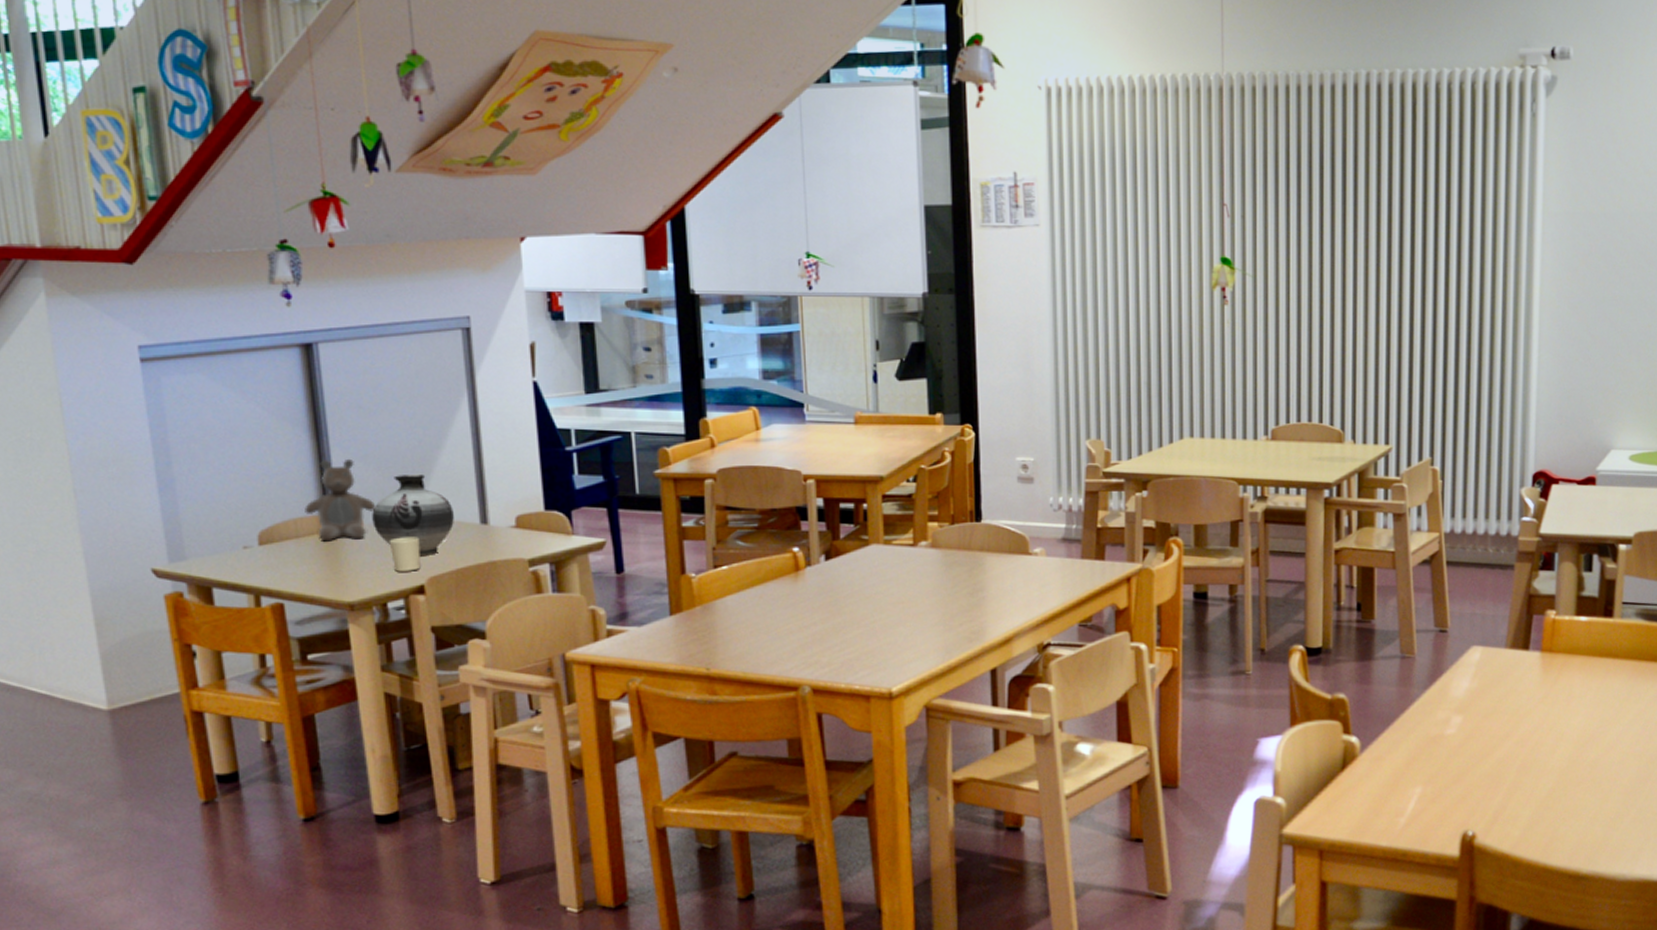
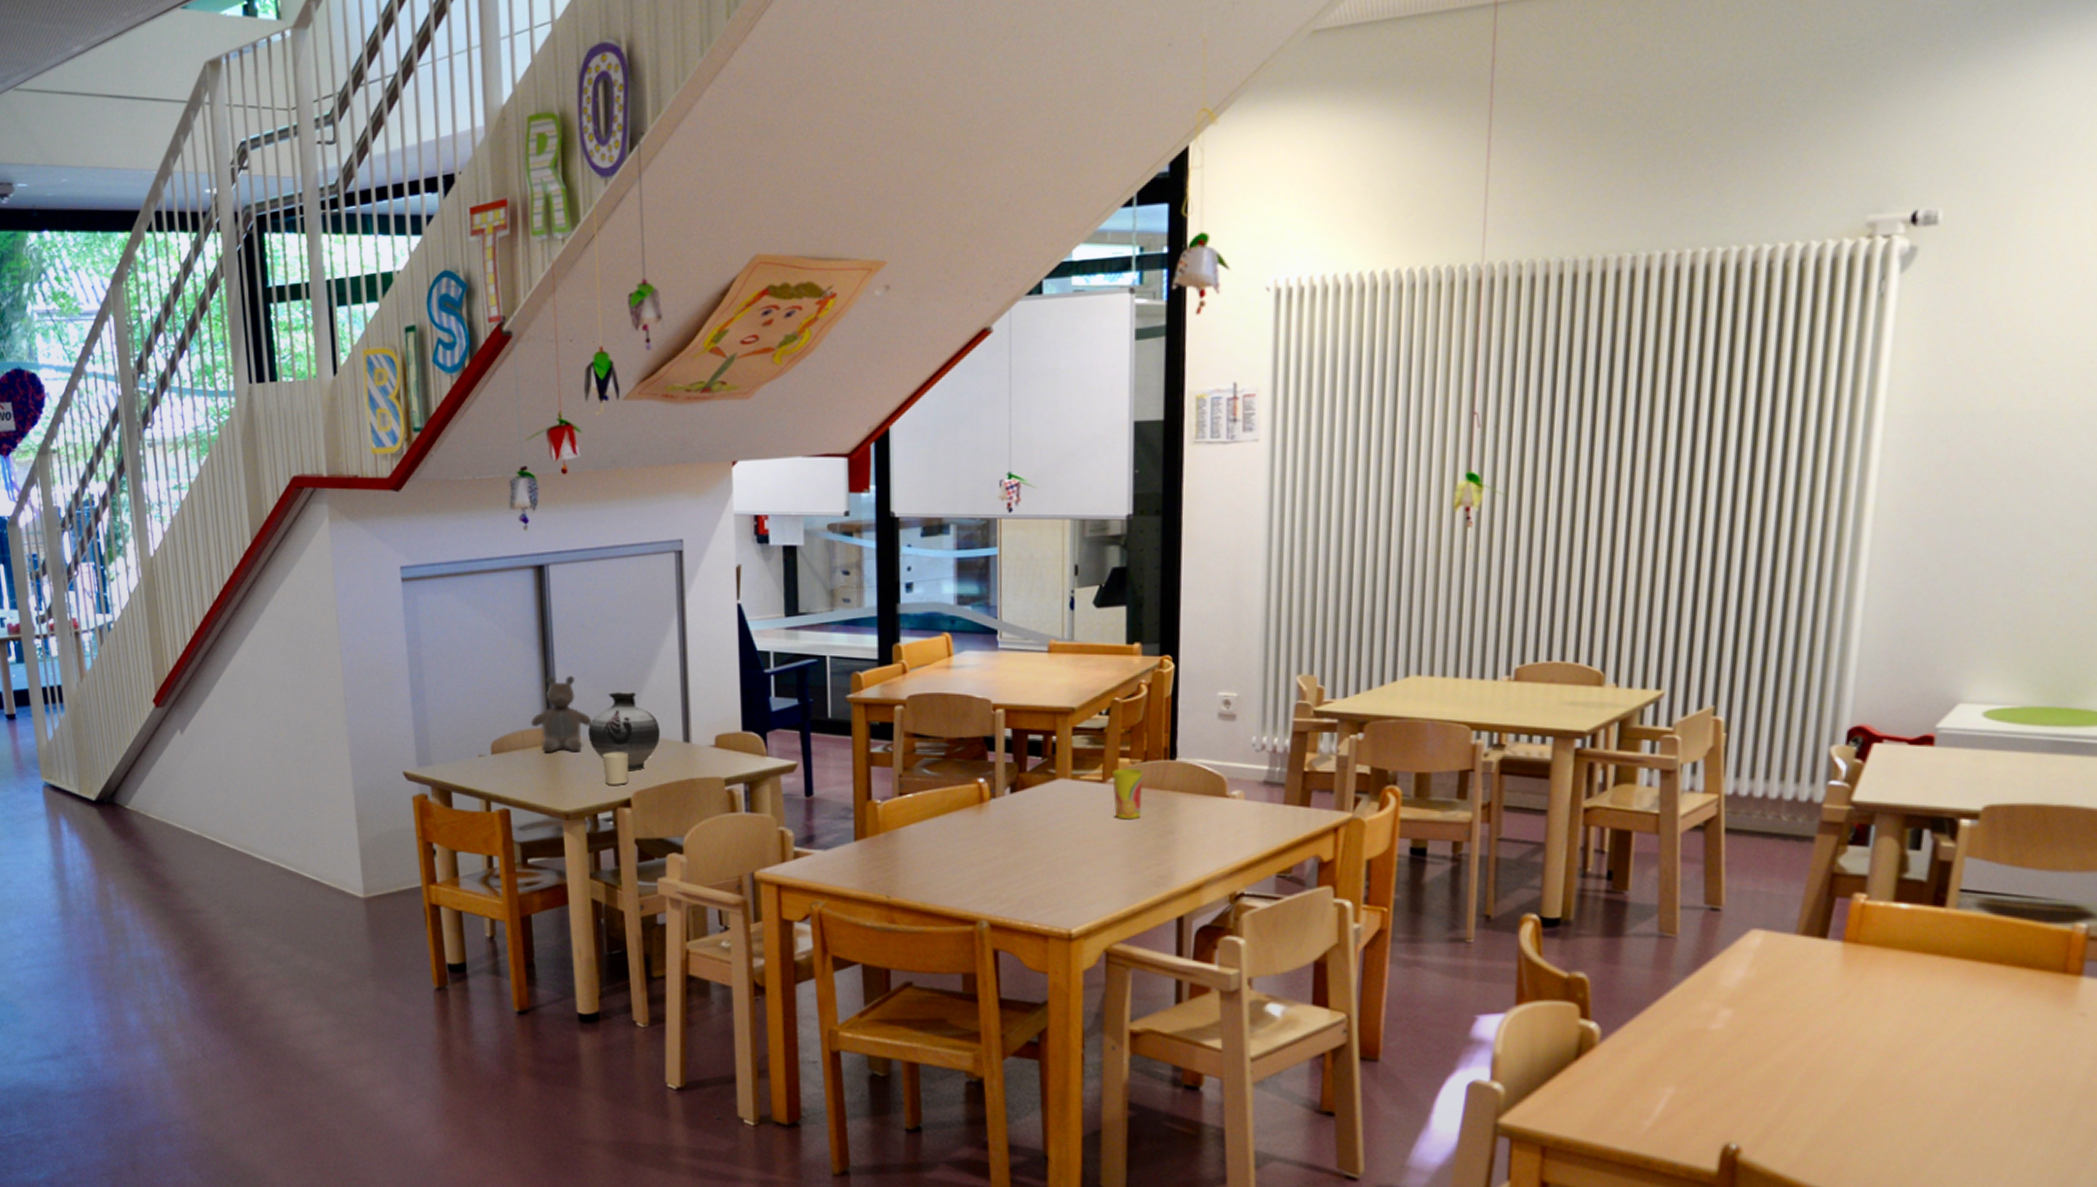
cup: none [923,531,953,581] -> present [1112,768,1144,820]

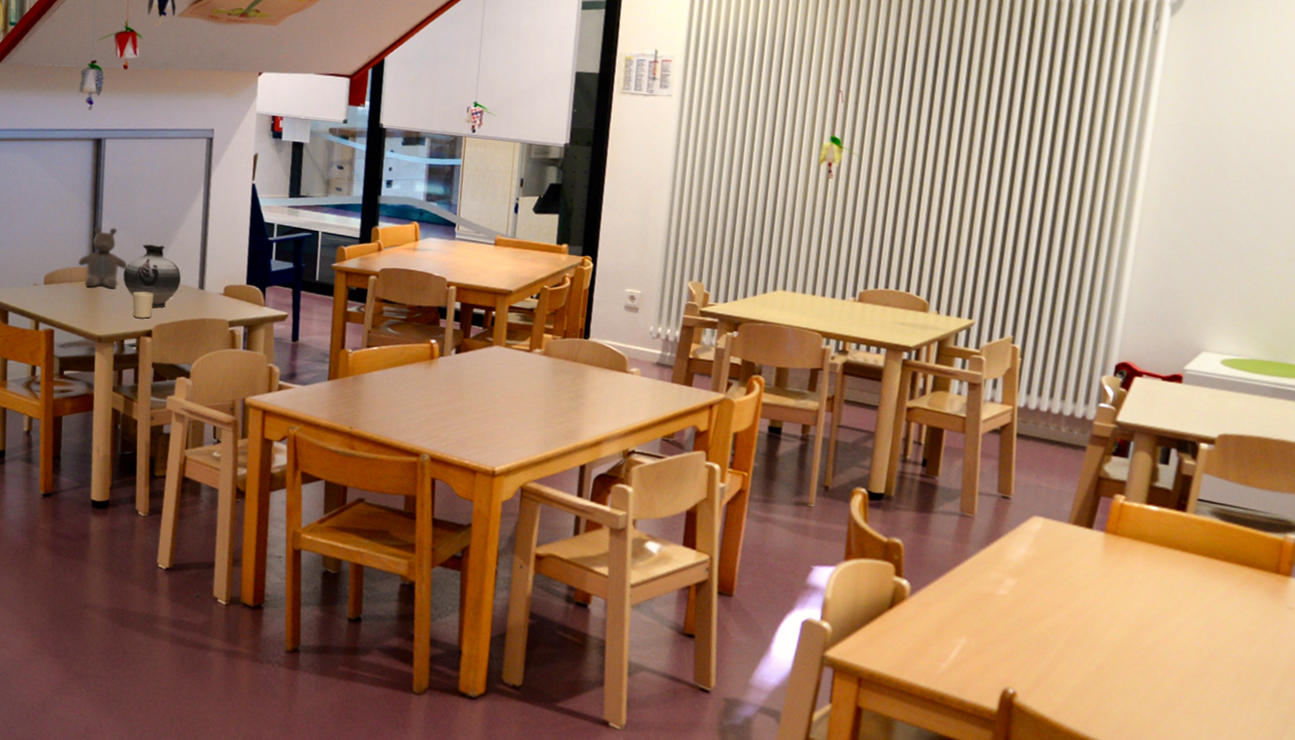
cup: present [1112,768,1144,820] -> none [537,342,562,384]

